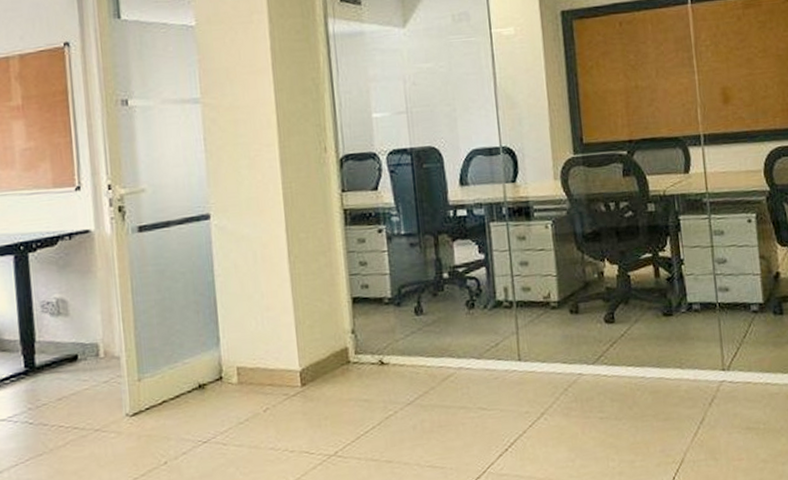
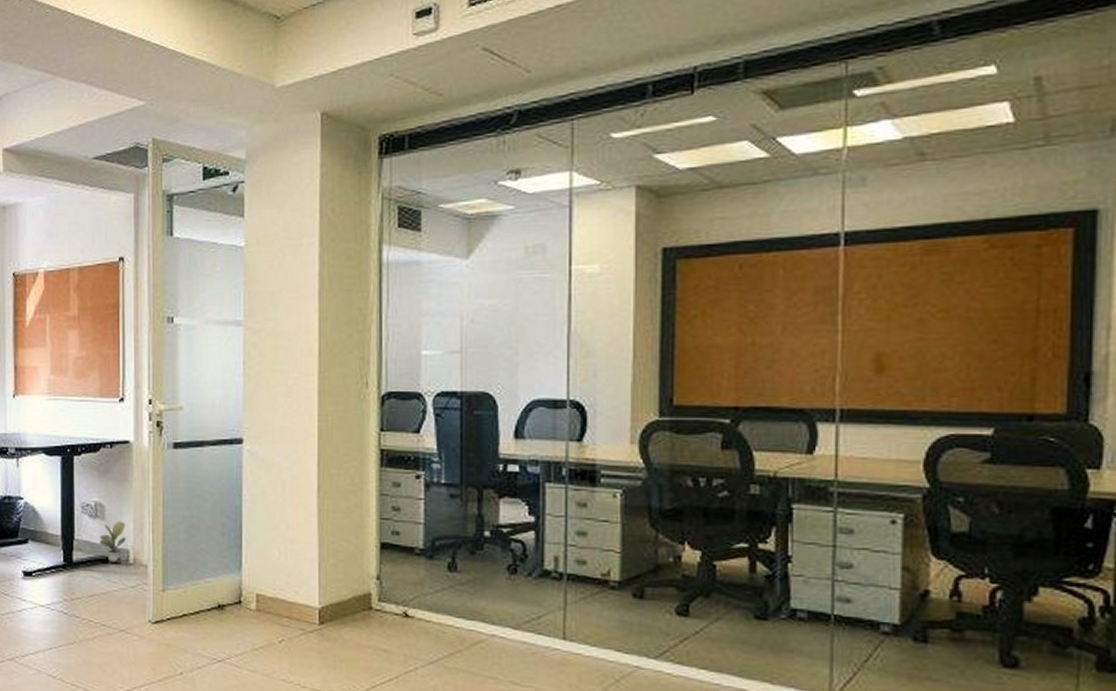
potted plant: none [64,314,94,360] -> present [99,521,126,563]

